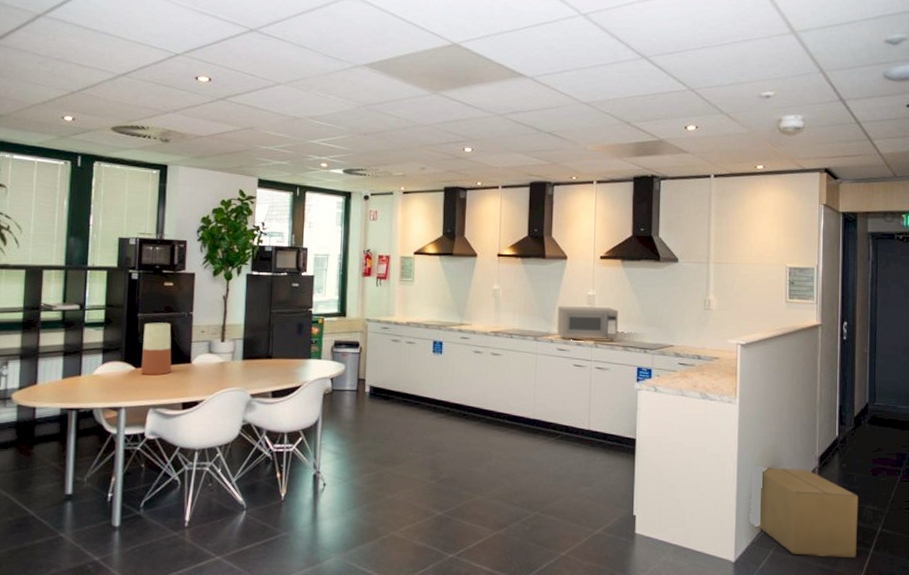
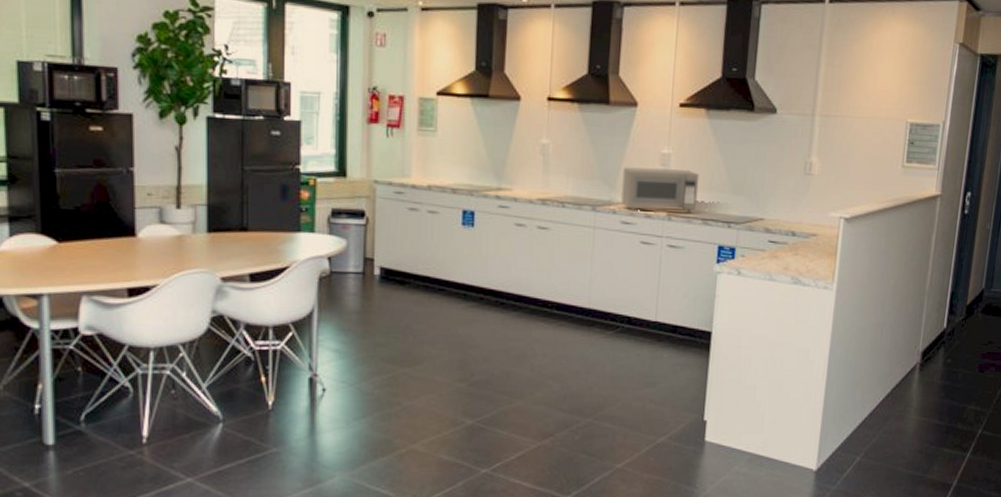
vase: present [140,322,172,376] -> none [65,181,109,253]
box: present [758,467,859,558] -> none [846,363,962,463]

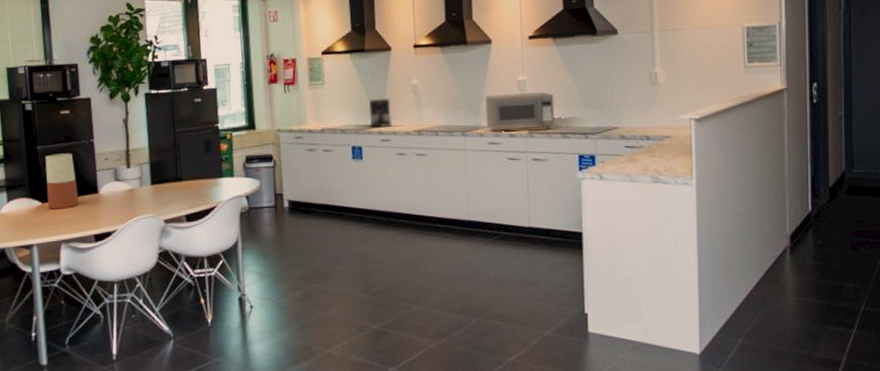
vase: none [65,181,109,253] -> present [45,153,79,210]
coffee maker: none [488,155,513,191] -> present [369,97,391,128]

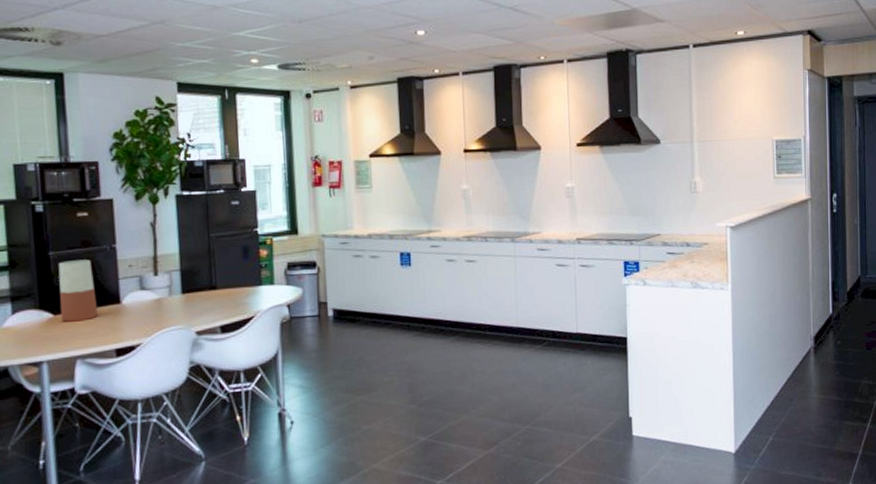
coffee maker: present [369,97,391,128] -> none [418,202,441,233]
microwave: present [485,92,555,133] -> none [534,199,602,239]

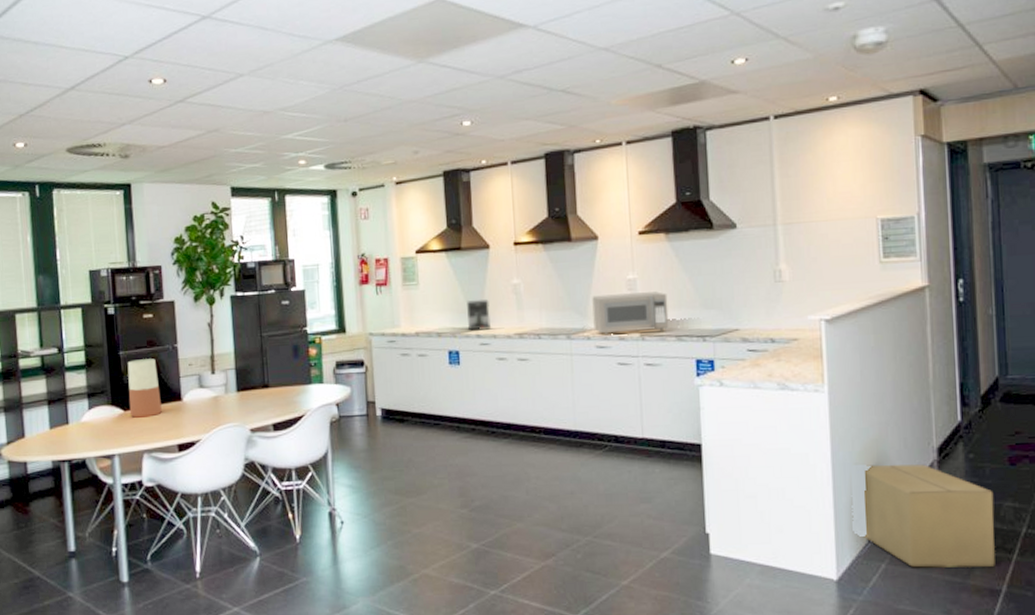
coffee maker: none [418,202,441,233] -> present [467,298,491,331]
microwave: none [534,199,602,239] -> present [592,292,669,335]
box: none [756,350,855,439] -> present [863,464,995,568]

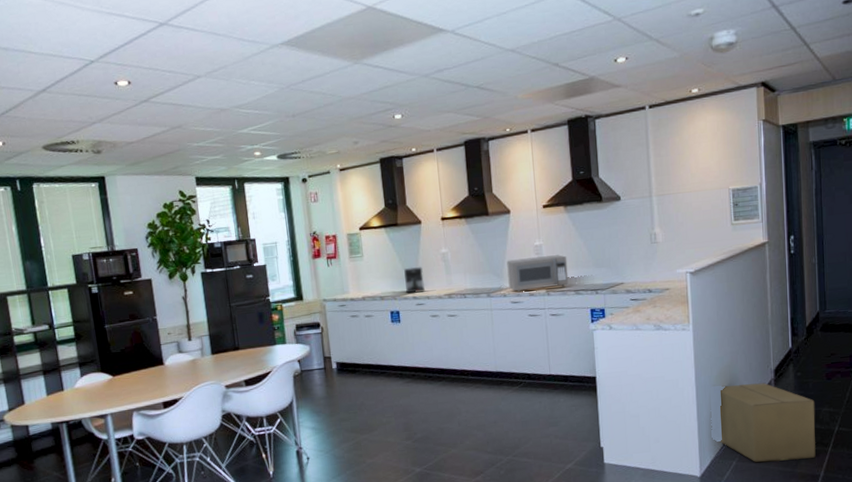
vase: present [127,358,162,418] -> none [113,330,147,382]

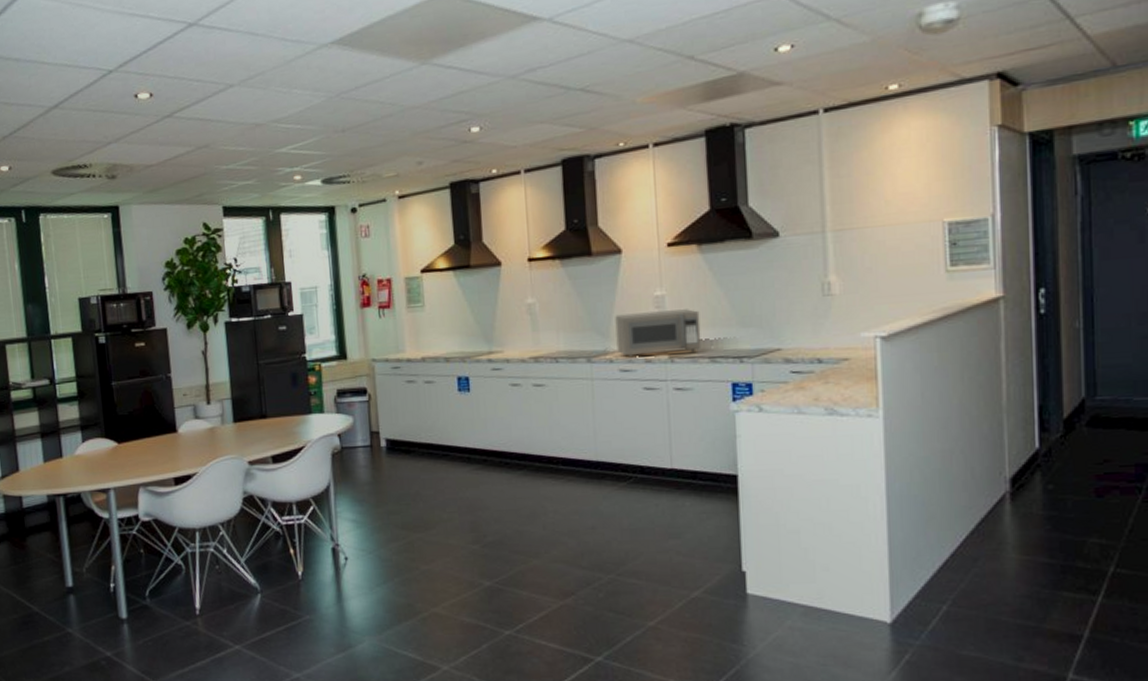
coffee maker: present [404,266,425,294] -> none [477,320,503,355]
box: present [719,383,816,463] -> none [922,496,1077,610]

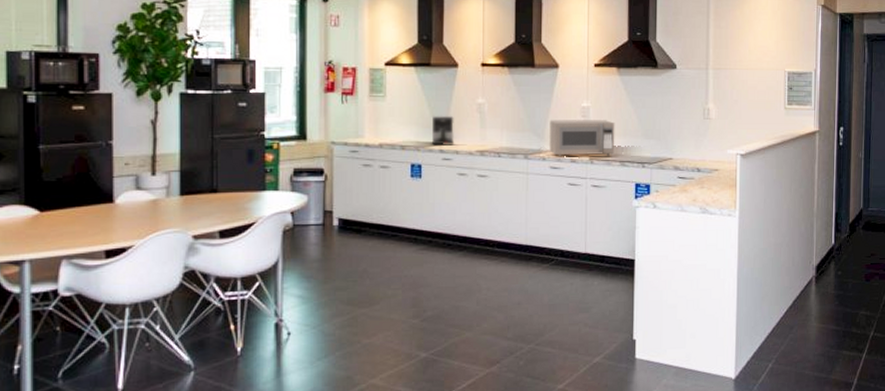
coffee maker: none [477,320,503,355] -> present [432,115,454,145]

